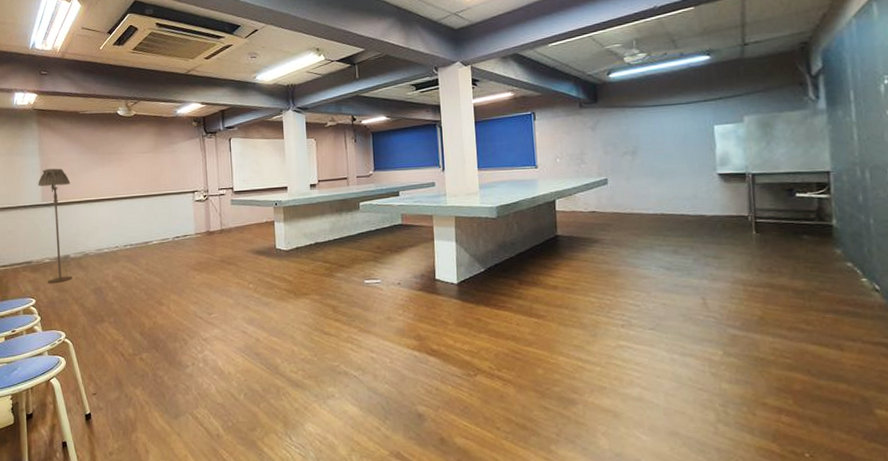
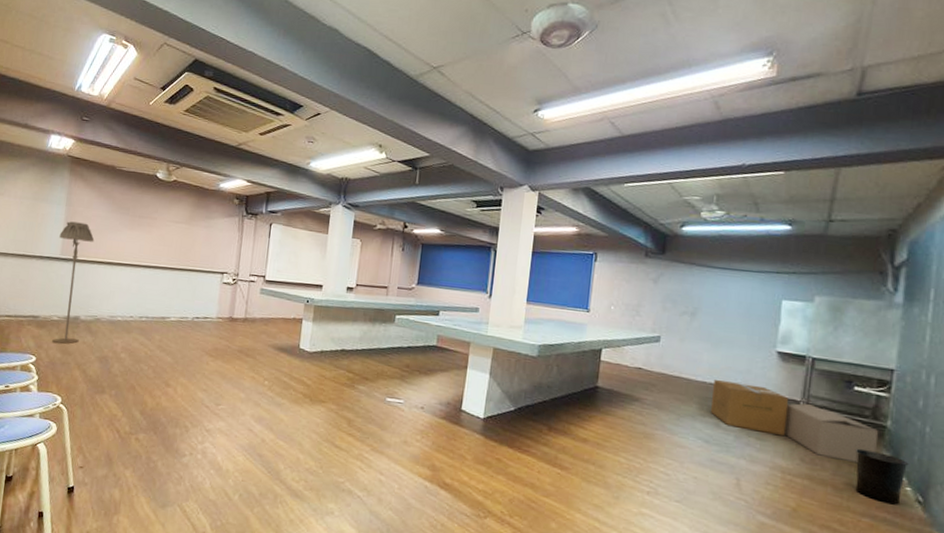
box: none [665,208,739,252] -> present [710,380,788,437]
cardboard box: none [735,216,828,265] -> present [783,403,879,464]
waste bin: none [808,249,860,297] -> present [855,448,909,505]

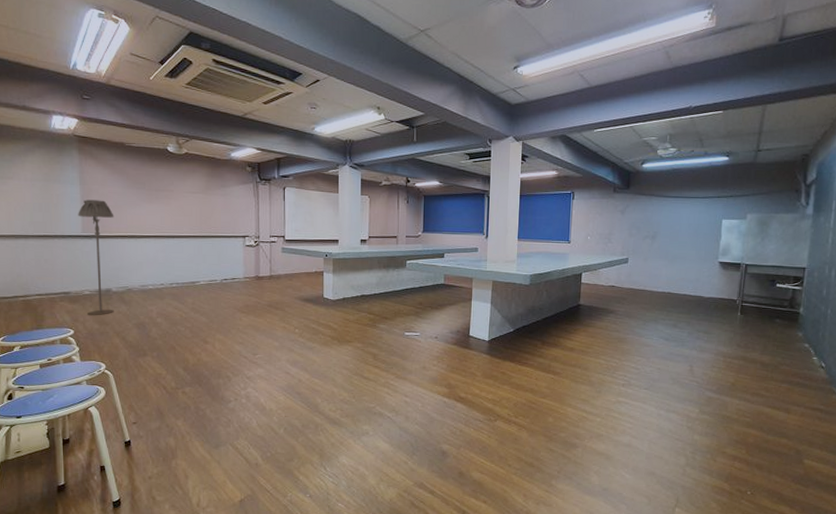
box: present [710,380,788,437] -> none [669,290,728,329]
cardboard box: present [783,403,879,464] -> none [724,301,794,344]
waste bin: present [855,448,909,505] -> none [777,331,816,372]

